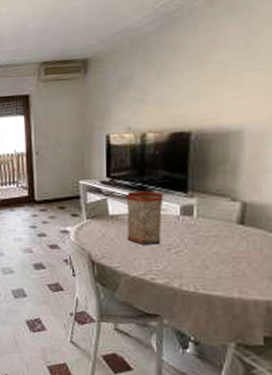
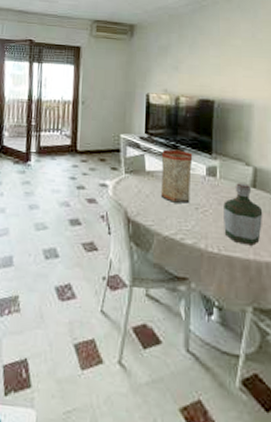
bottle: none [202,220,253,284] -> present [223,183,263,246]

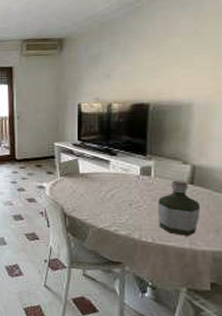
vase: present [160,149,193,204] -> none [94,153,126,201]

